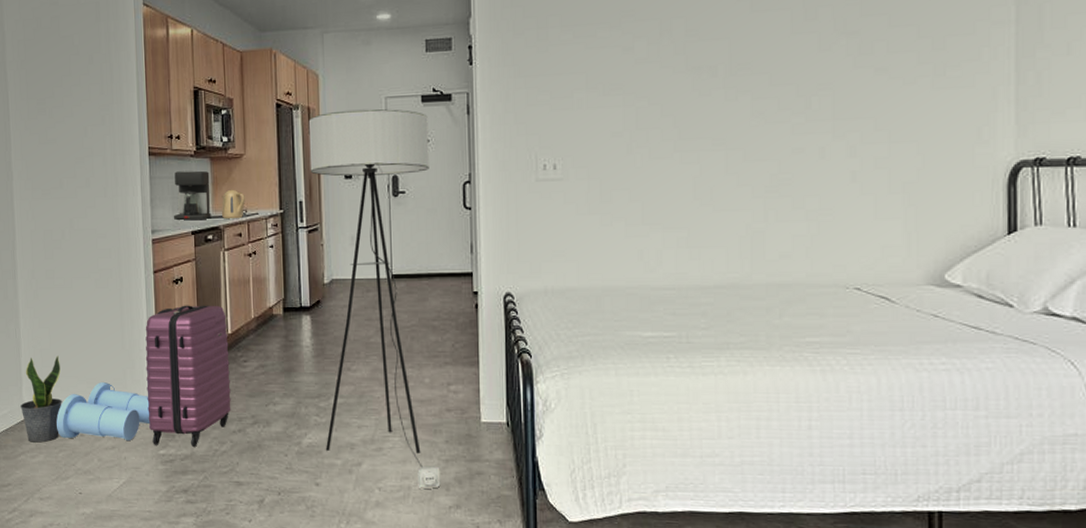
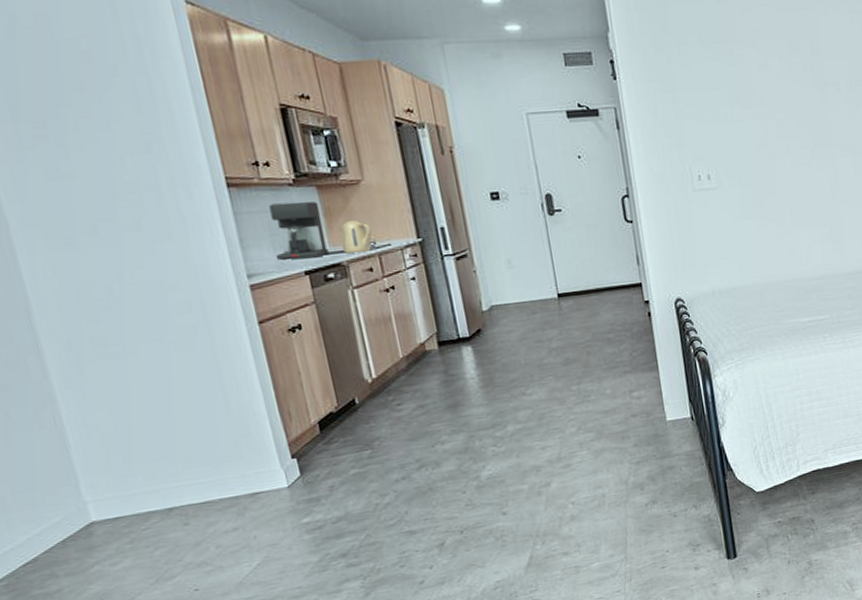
potted plant: present [20,356,62,443] -> none [80,438,150,548]
dumbbells: present [56,382,151,440] -> none [142,458,284,534]
suitcase: present [145,305,231,447] -> none [257,349,390,515]
floor lamp: present [308,109,441,490] -> none [438,125,635,495]

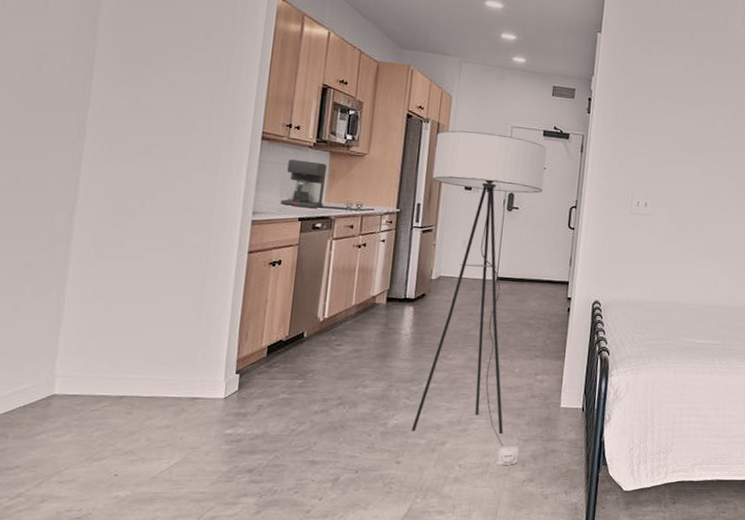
kettle: present [339,219,372,254] -> none [334,183,362,212]
floor lamp: none [438,125,635,495] -> present [412,130,547,466]

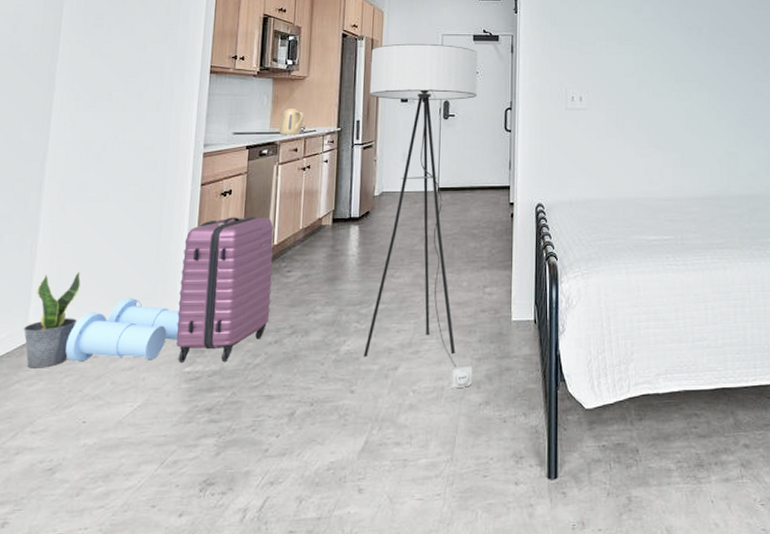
potted plant: none [49,328,114,421] -> present [24,272,81,369]
dumbbells: none [96,359,222,419] -> present [65,298,180,362]
suitcase: none [217,287,325,426] -> present [176,217,274,362]
coffee maker: present [280,159,328,209] -> none [228,89,271,136]
kettle: none [334,183,362,212] -> present [278,107,304,136]

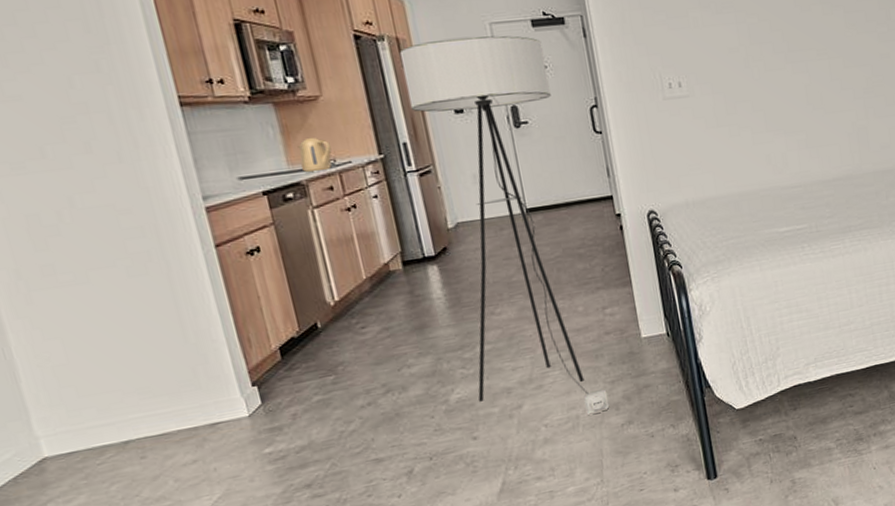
potted plant: present [24,272,81,369] -> none [31,370,106,485]
dumbbells: present [65,298,180,362] -> none [97,388,245,468]
suitcase: present [176,217,274,362] -> none [215,271,354,445]

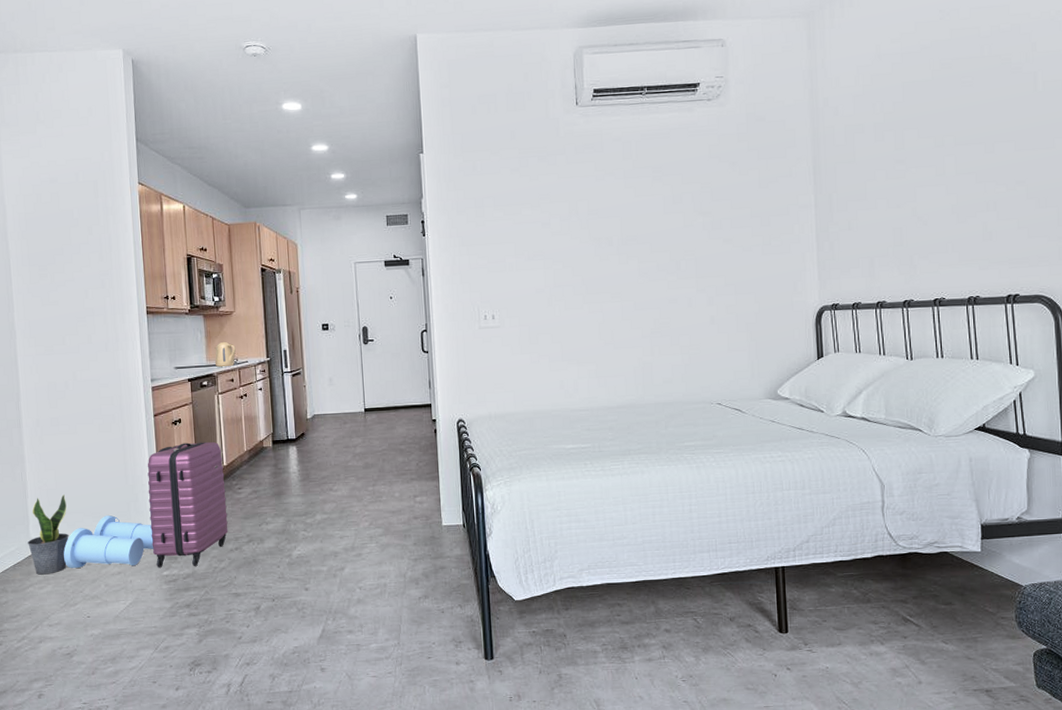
potted plant: none [31,370,106,485] -> present [28,494,69,575]
dumbbells: none [97,388,245,468] -> present [63,515,154,569]
suitcase: none [215,271,354,445] -> present [147,441,228,568]
floor lamp: present [399,35,610,416] -> none [289,272,411,586]

